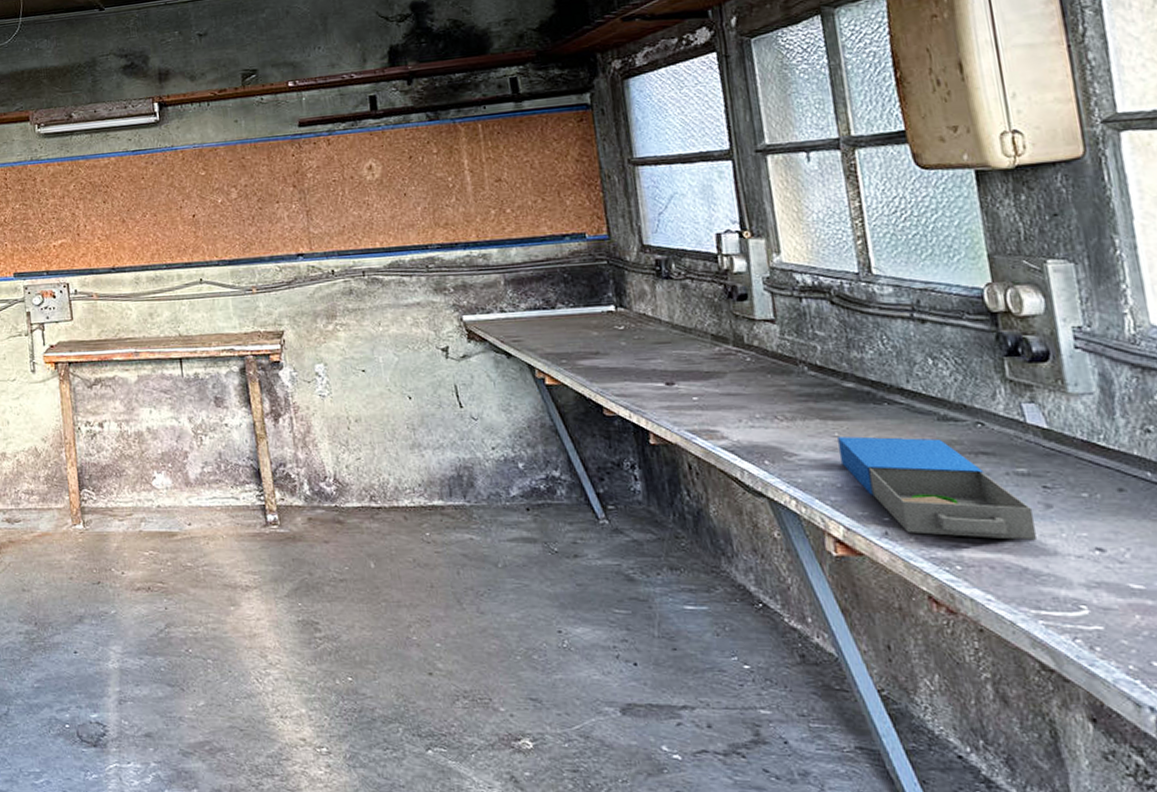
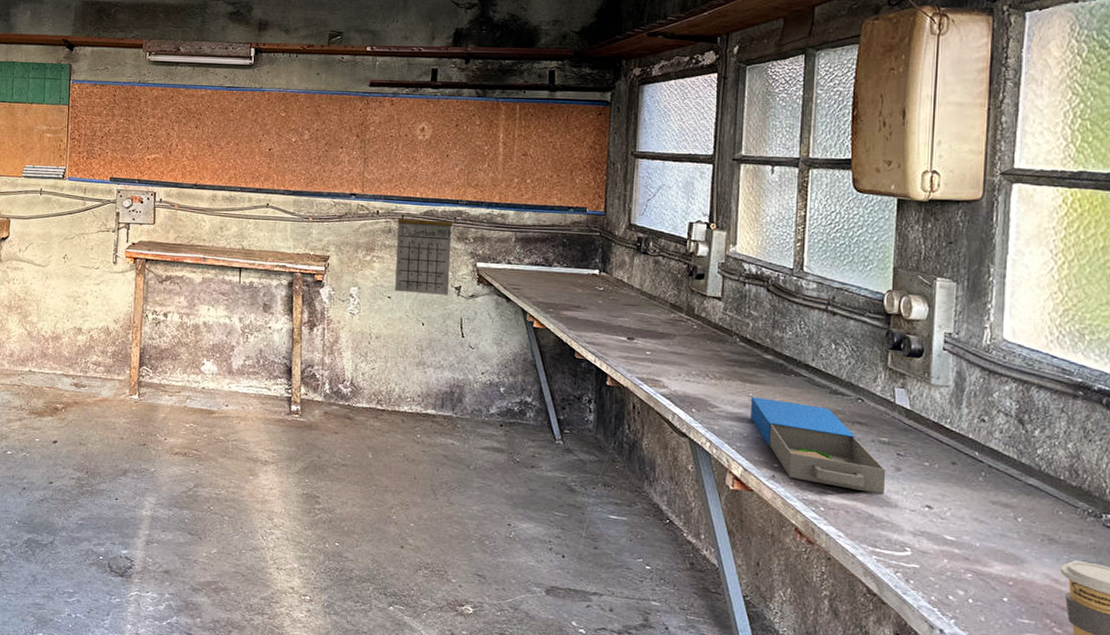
calendar: none [357,255,435,363] -> present [395,204,452,295]

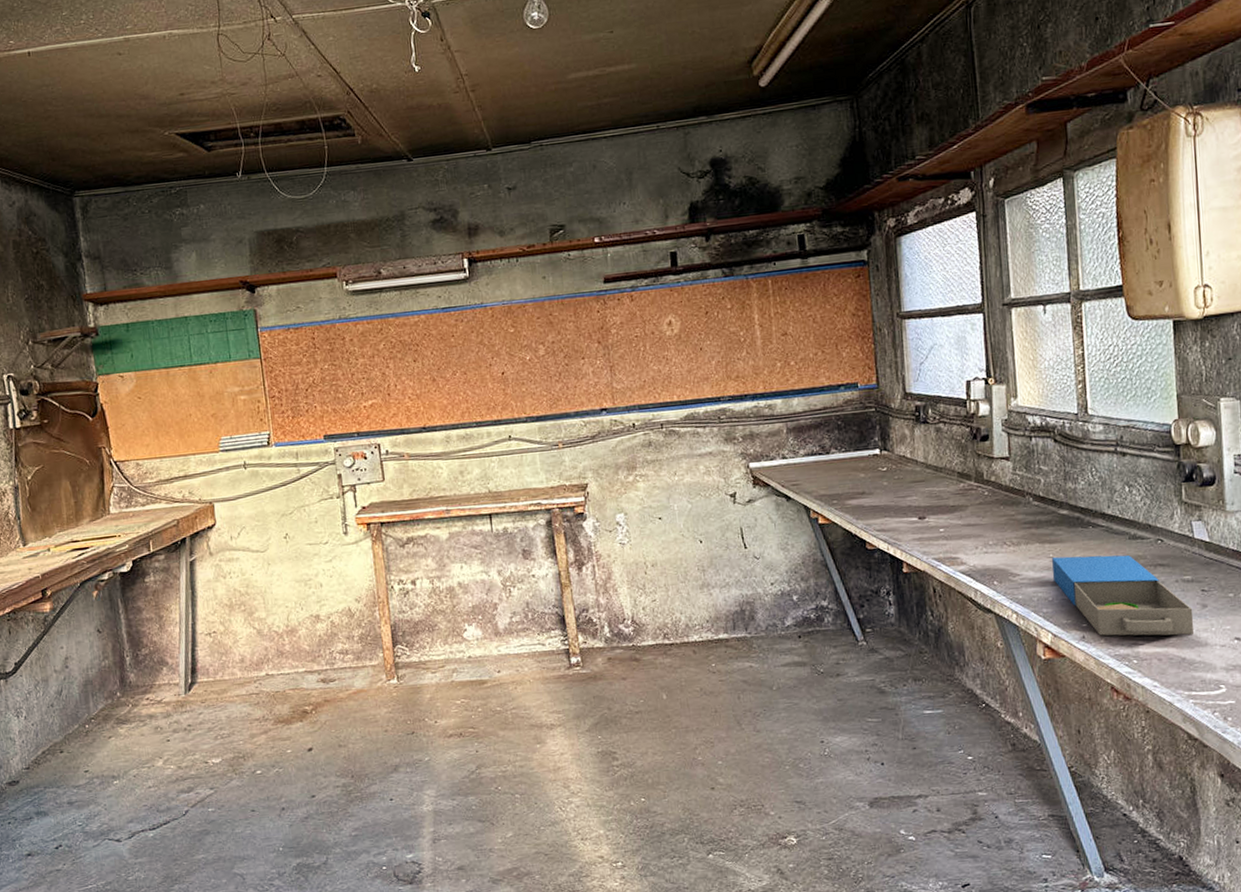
calendar: present [395,204,452,295] -> none [656,408,724,511]

